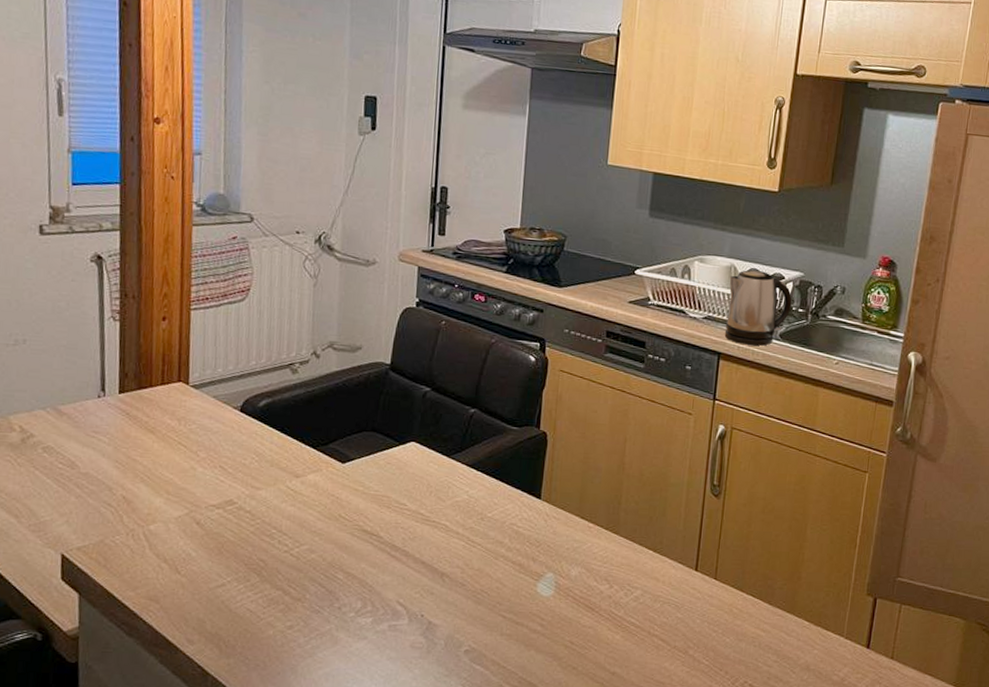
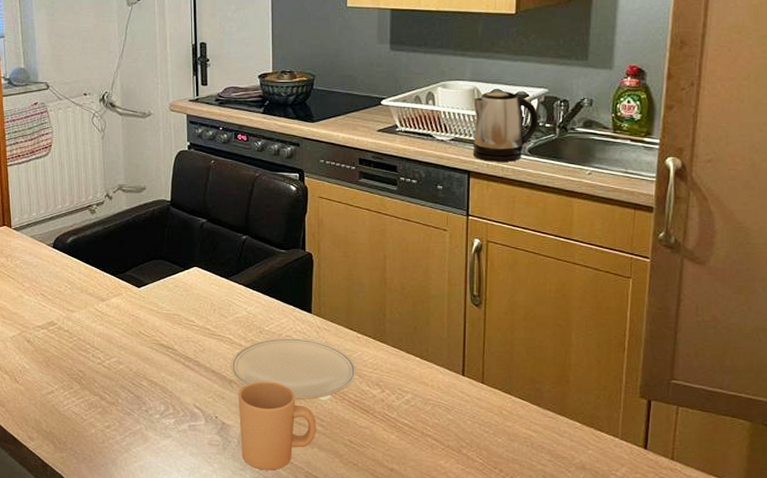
plate: none [444,526,585,596] -> present [231,338,356,400]
mug: none [448,573,536,676] -> present [238,380,317,470]

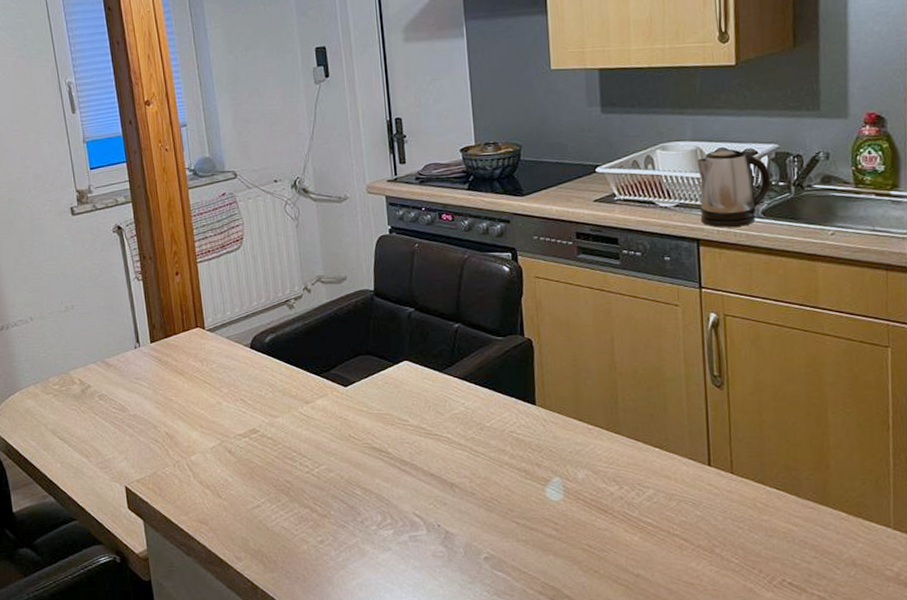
plate: present [231,338,356,400] -> none [451,433,590,502]
mug: present [238,380,317,470] -> none [461,482,551,582]

